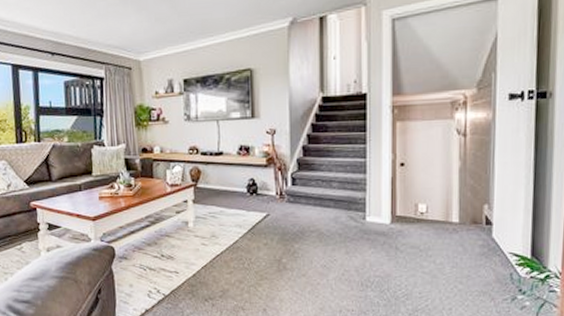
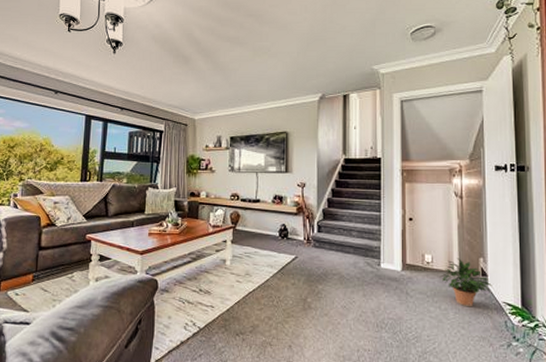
potted plant: none [435,206,498,260] -> present [440,258,492,307]

